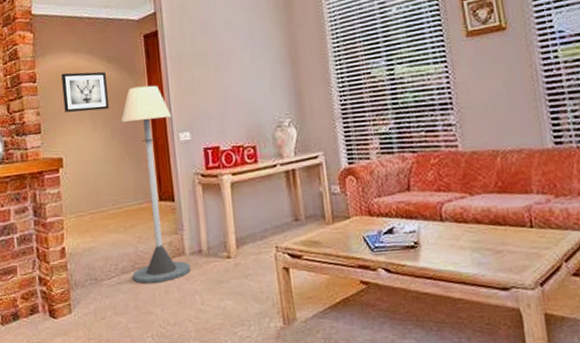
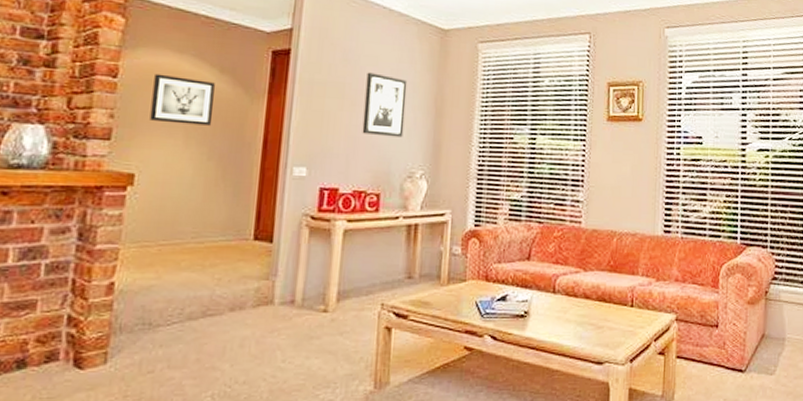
floor lamp: present [121,85,191,284] -> none [200,106,289,333]
wall art: none [224,36,266,94] -> present [362,72,408,138]

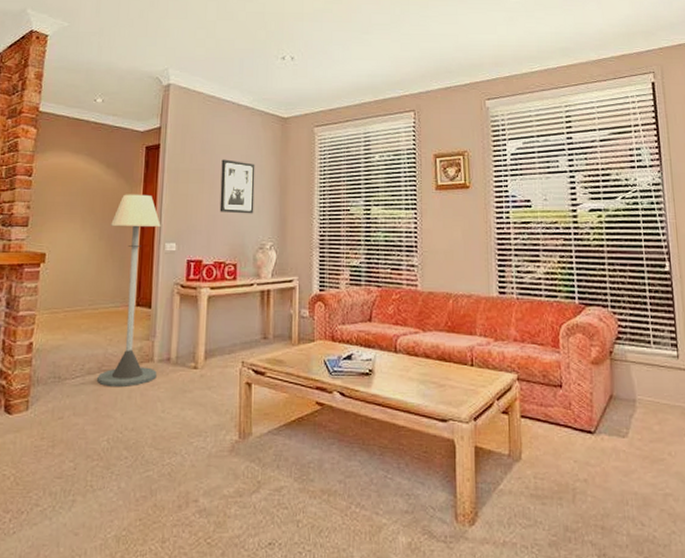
wall art: present [150,73,215,126] -> none [56,171,103,211]
floor lamp: none [200,106,289,333] -> present [97,194,161,386]

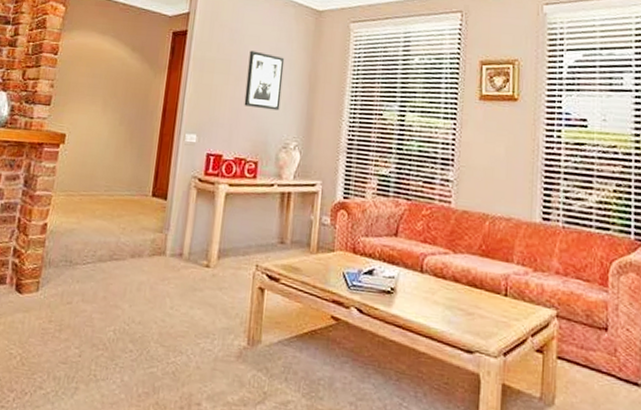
floor lamp: present [97,194,161,386] -> none [108,79,183,279]

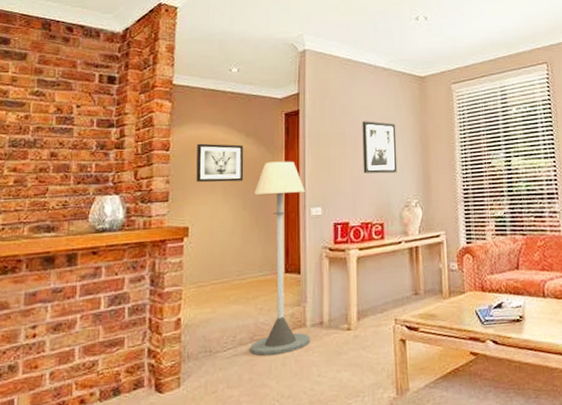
wall art: none [78,51,128,96] -> present [196,143,244,183]
floor lamp: none [108,79,183,279] -> present [250,161,310,356]

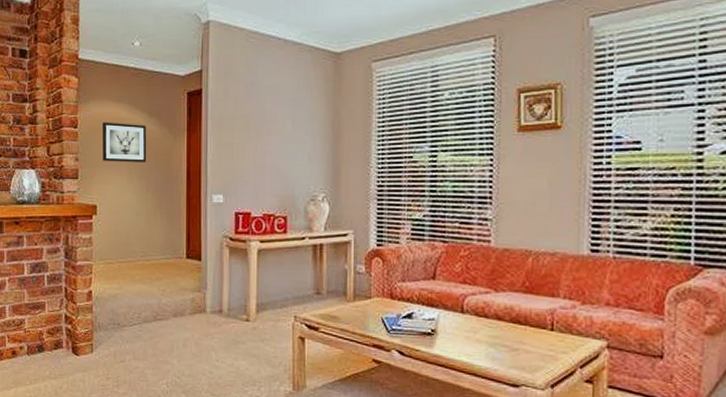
floor lamp: present [250,161,310,356] -> none [154,144,210,336]
wall art: present [362,121,397,174] -> none [267,103,305,163]

